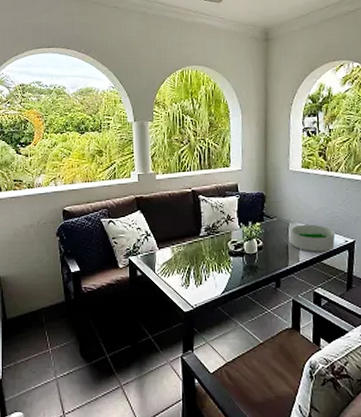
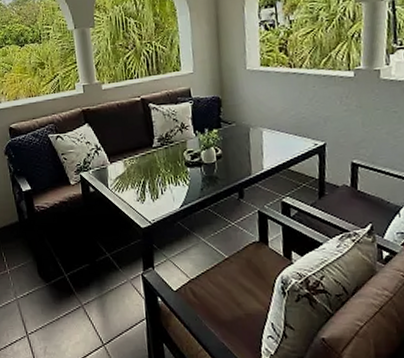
bowl: present [290,224,336,252] -> none [251,127,303,158]

